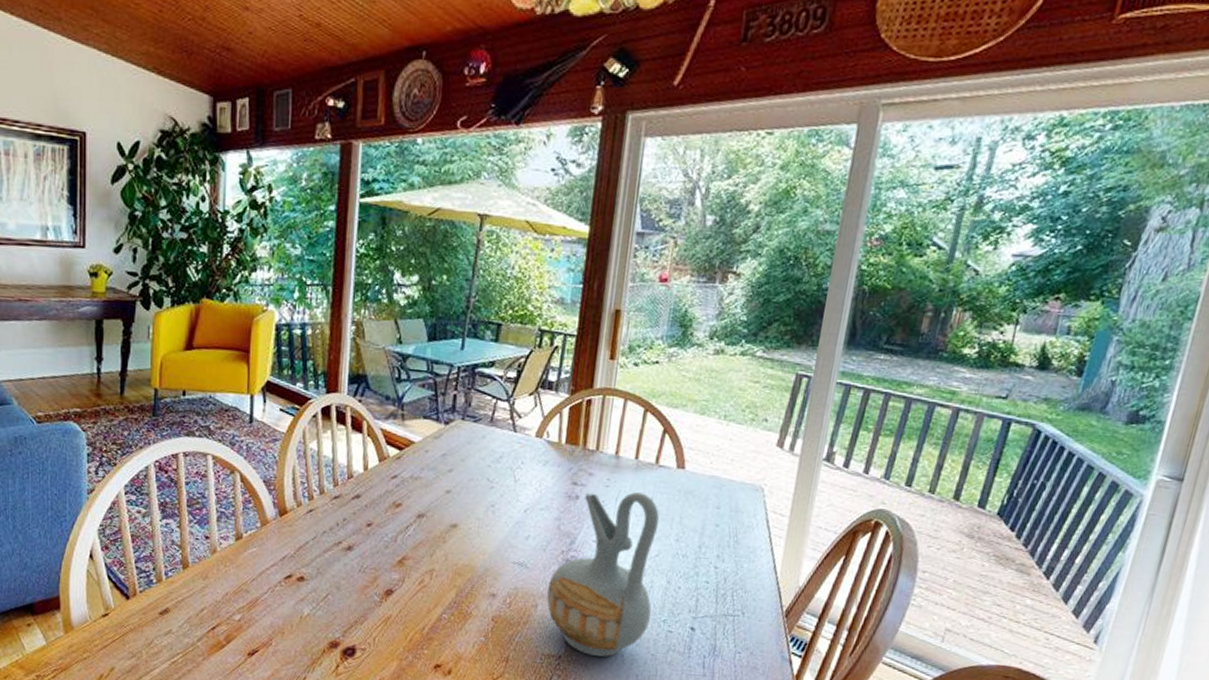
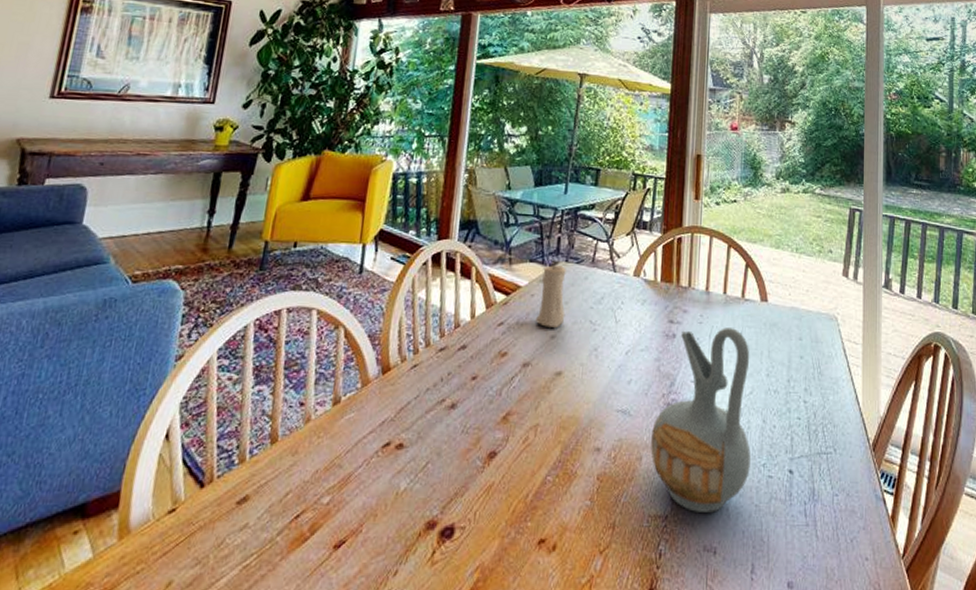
candle: none [431,420,463,485] -> present [536,262,566,329]

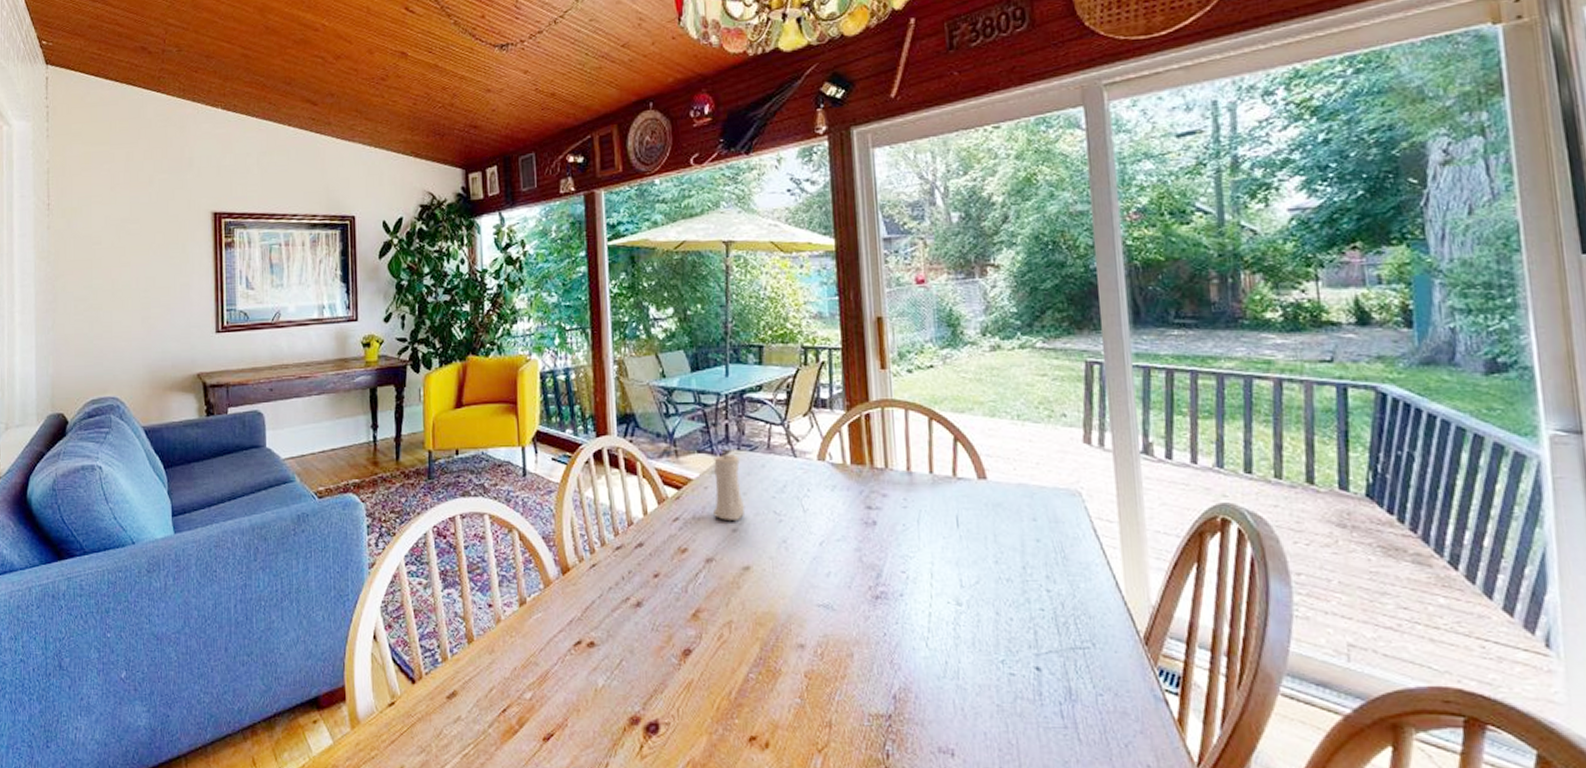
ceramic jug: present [650,328,751,512] -> none [861,511,986,712]

